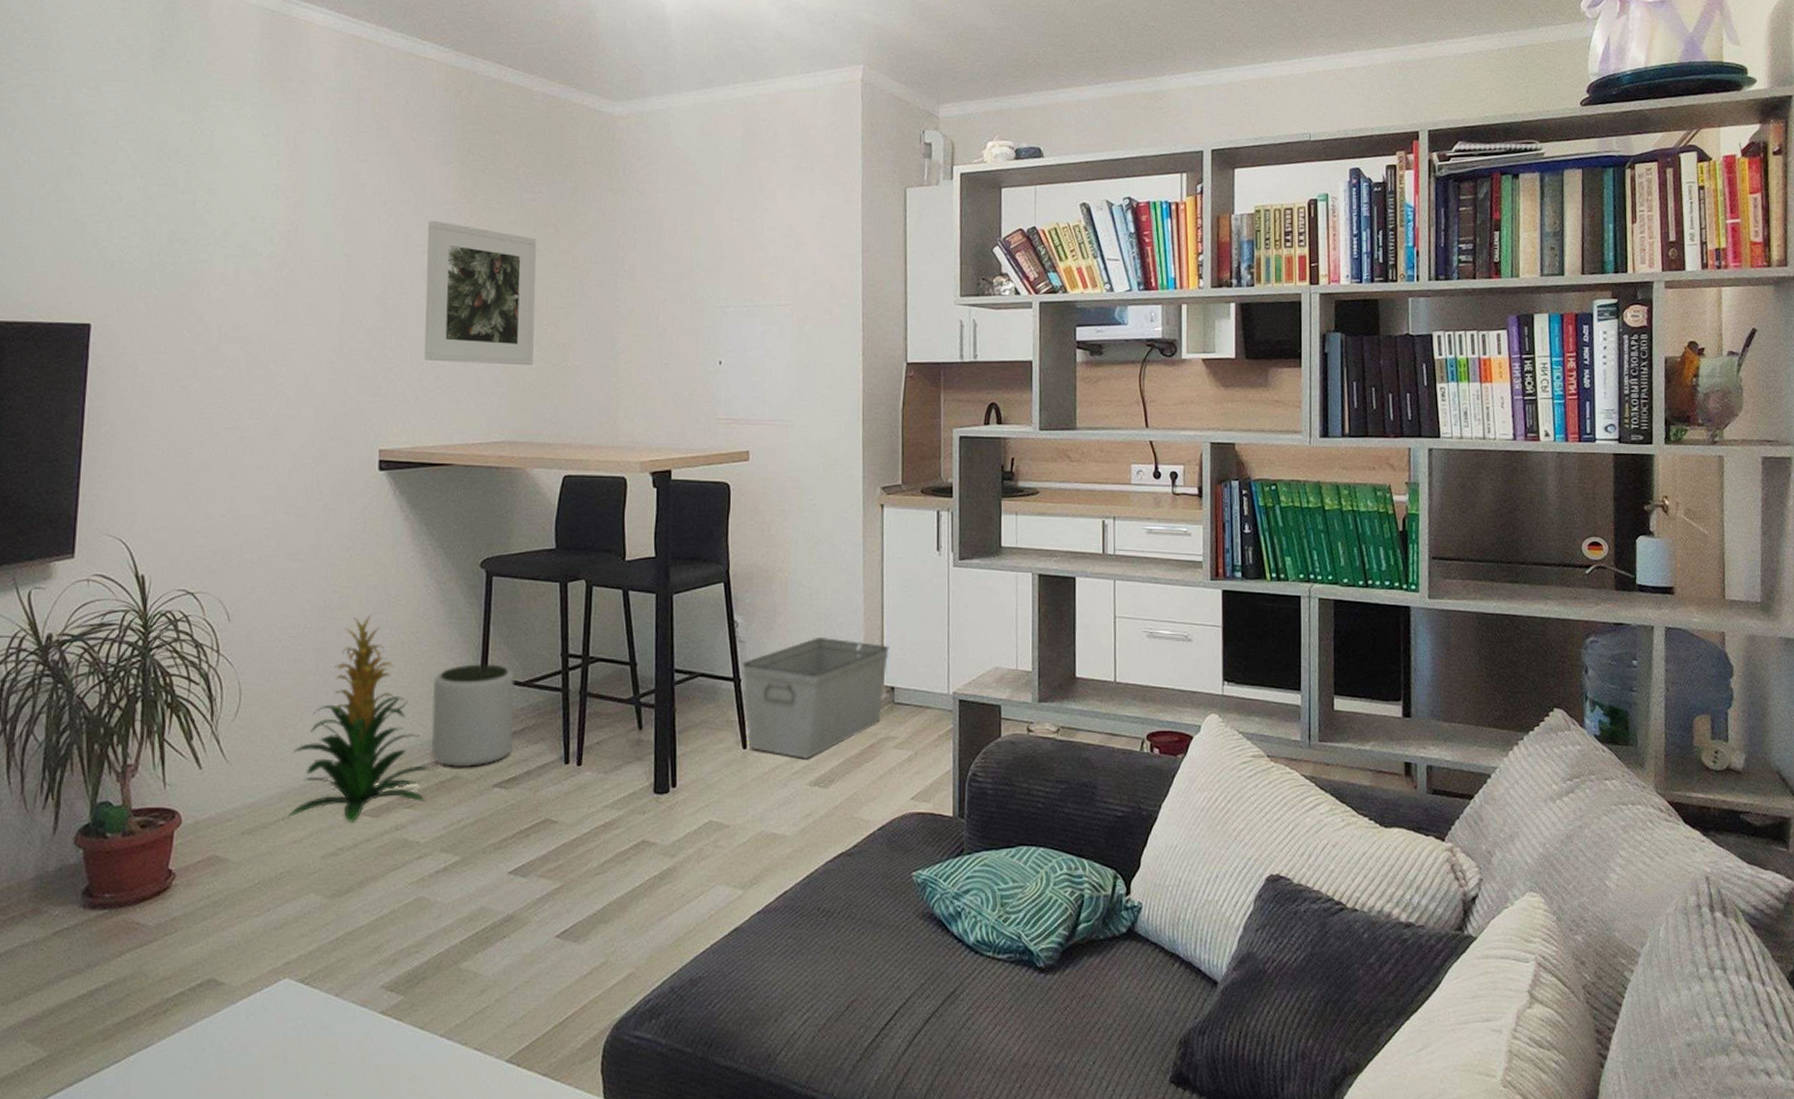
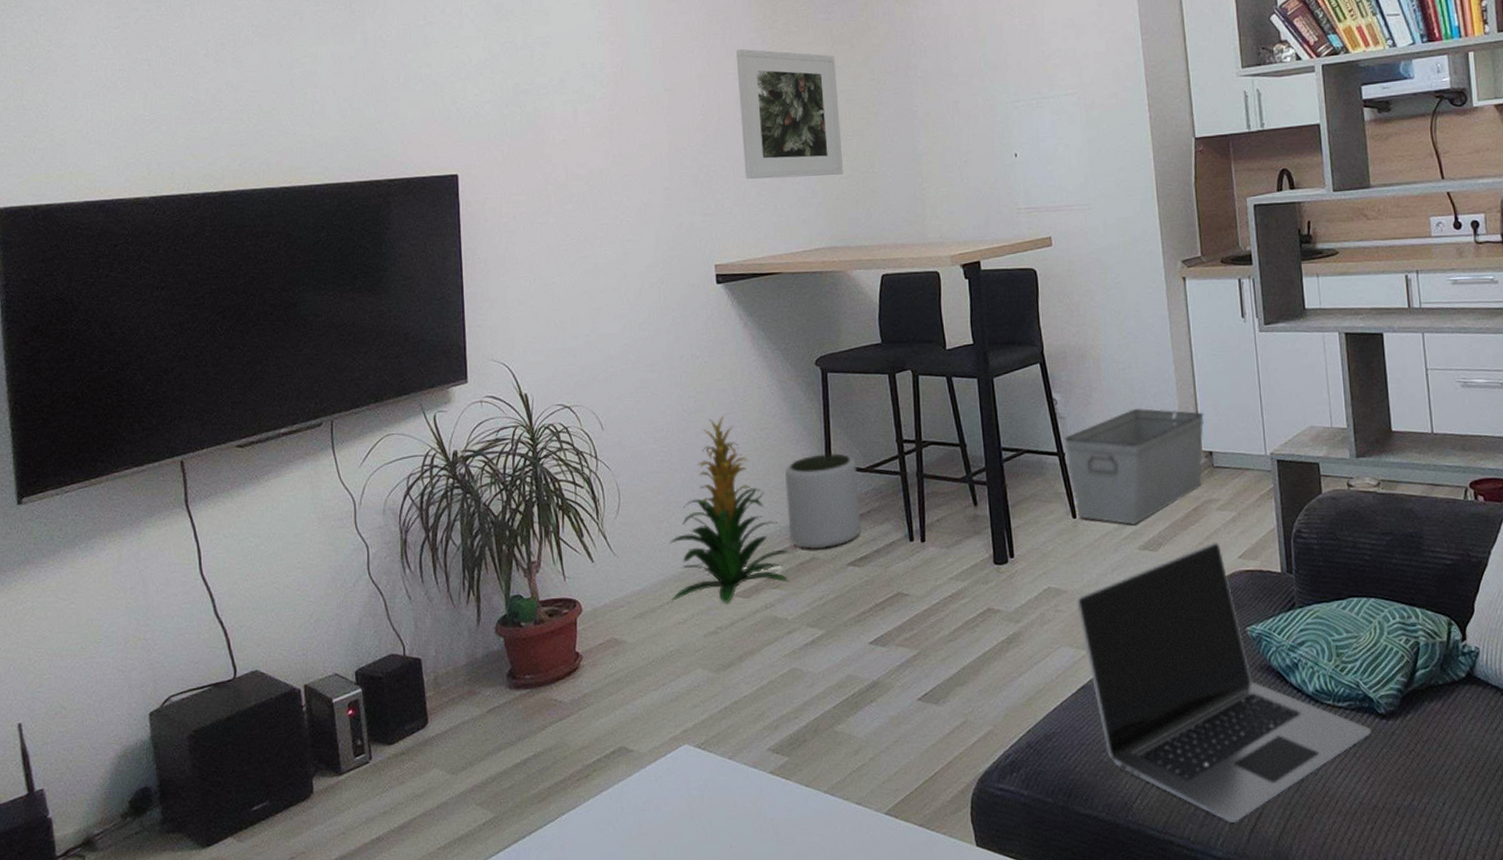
laptop: none [737,781,1029,1078] -> present [1076,542,1372,823]

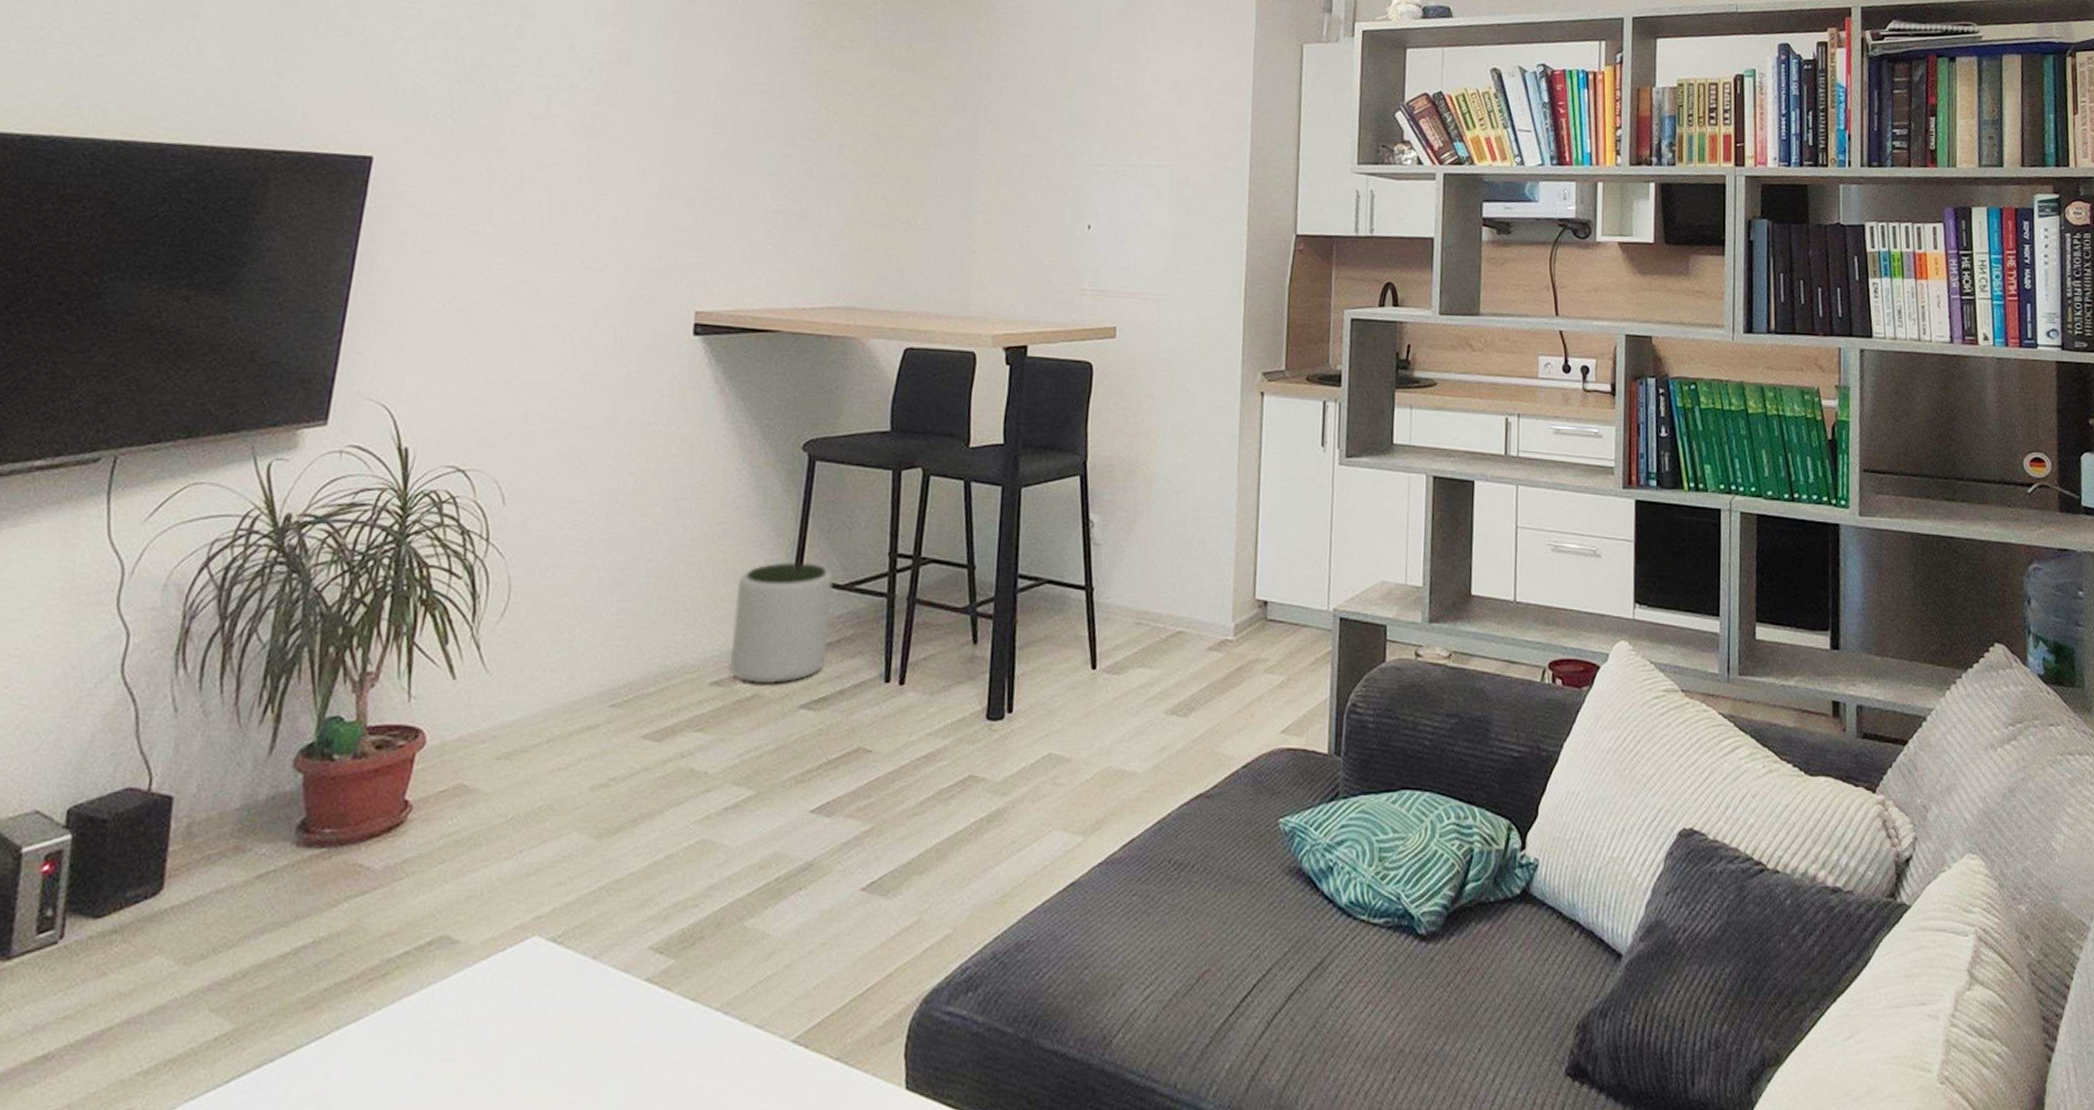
indoor plant: present [670,415,789,605] -> none [554,501,725,749]
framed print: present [735,48,844,180] -> none [754,56,892,223]
storage bin: present [1064,409,1204,526] -> none [1095,542,1264,684]
laptop: present [1076,542,1372,823] -> none [1080,711,1408,1066]

